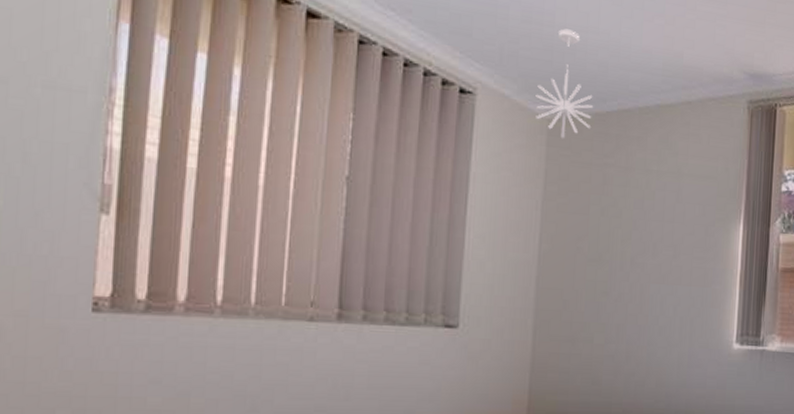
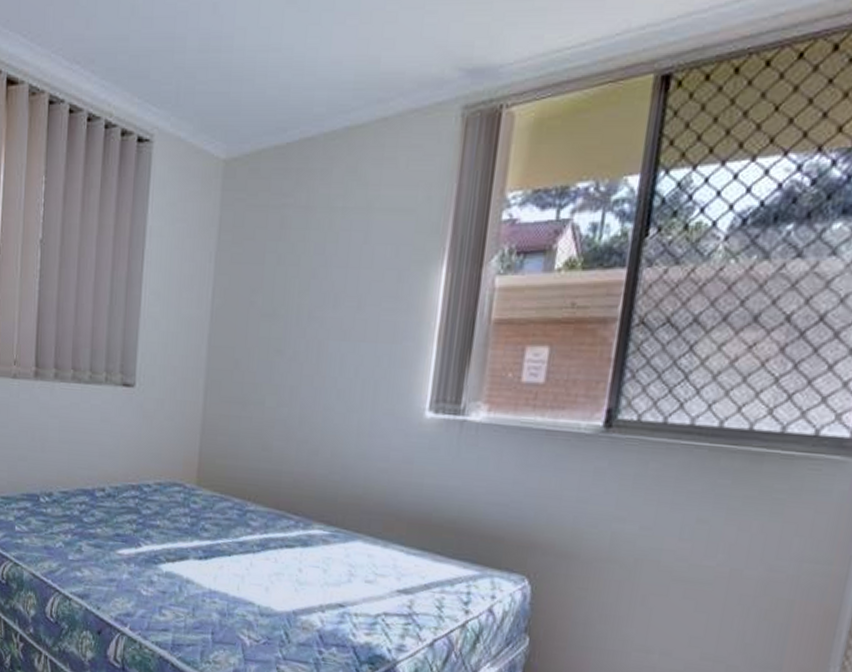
pendant light: present [535,29,594,139] -> none [211,51,273,181]

